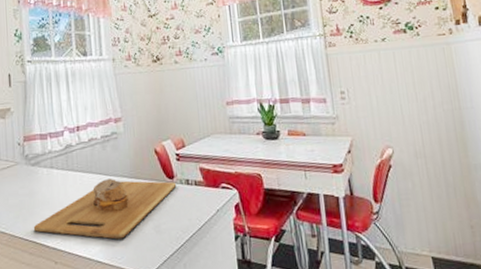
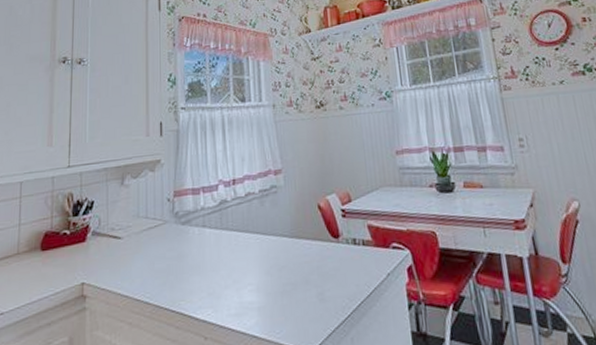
cutting board: present [33,179,177,239] -> none [181,238,343,310]

